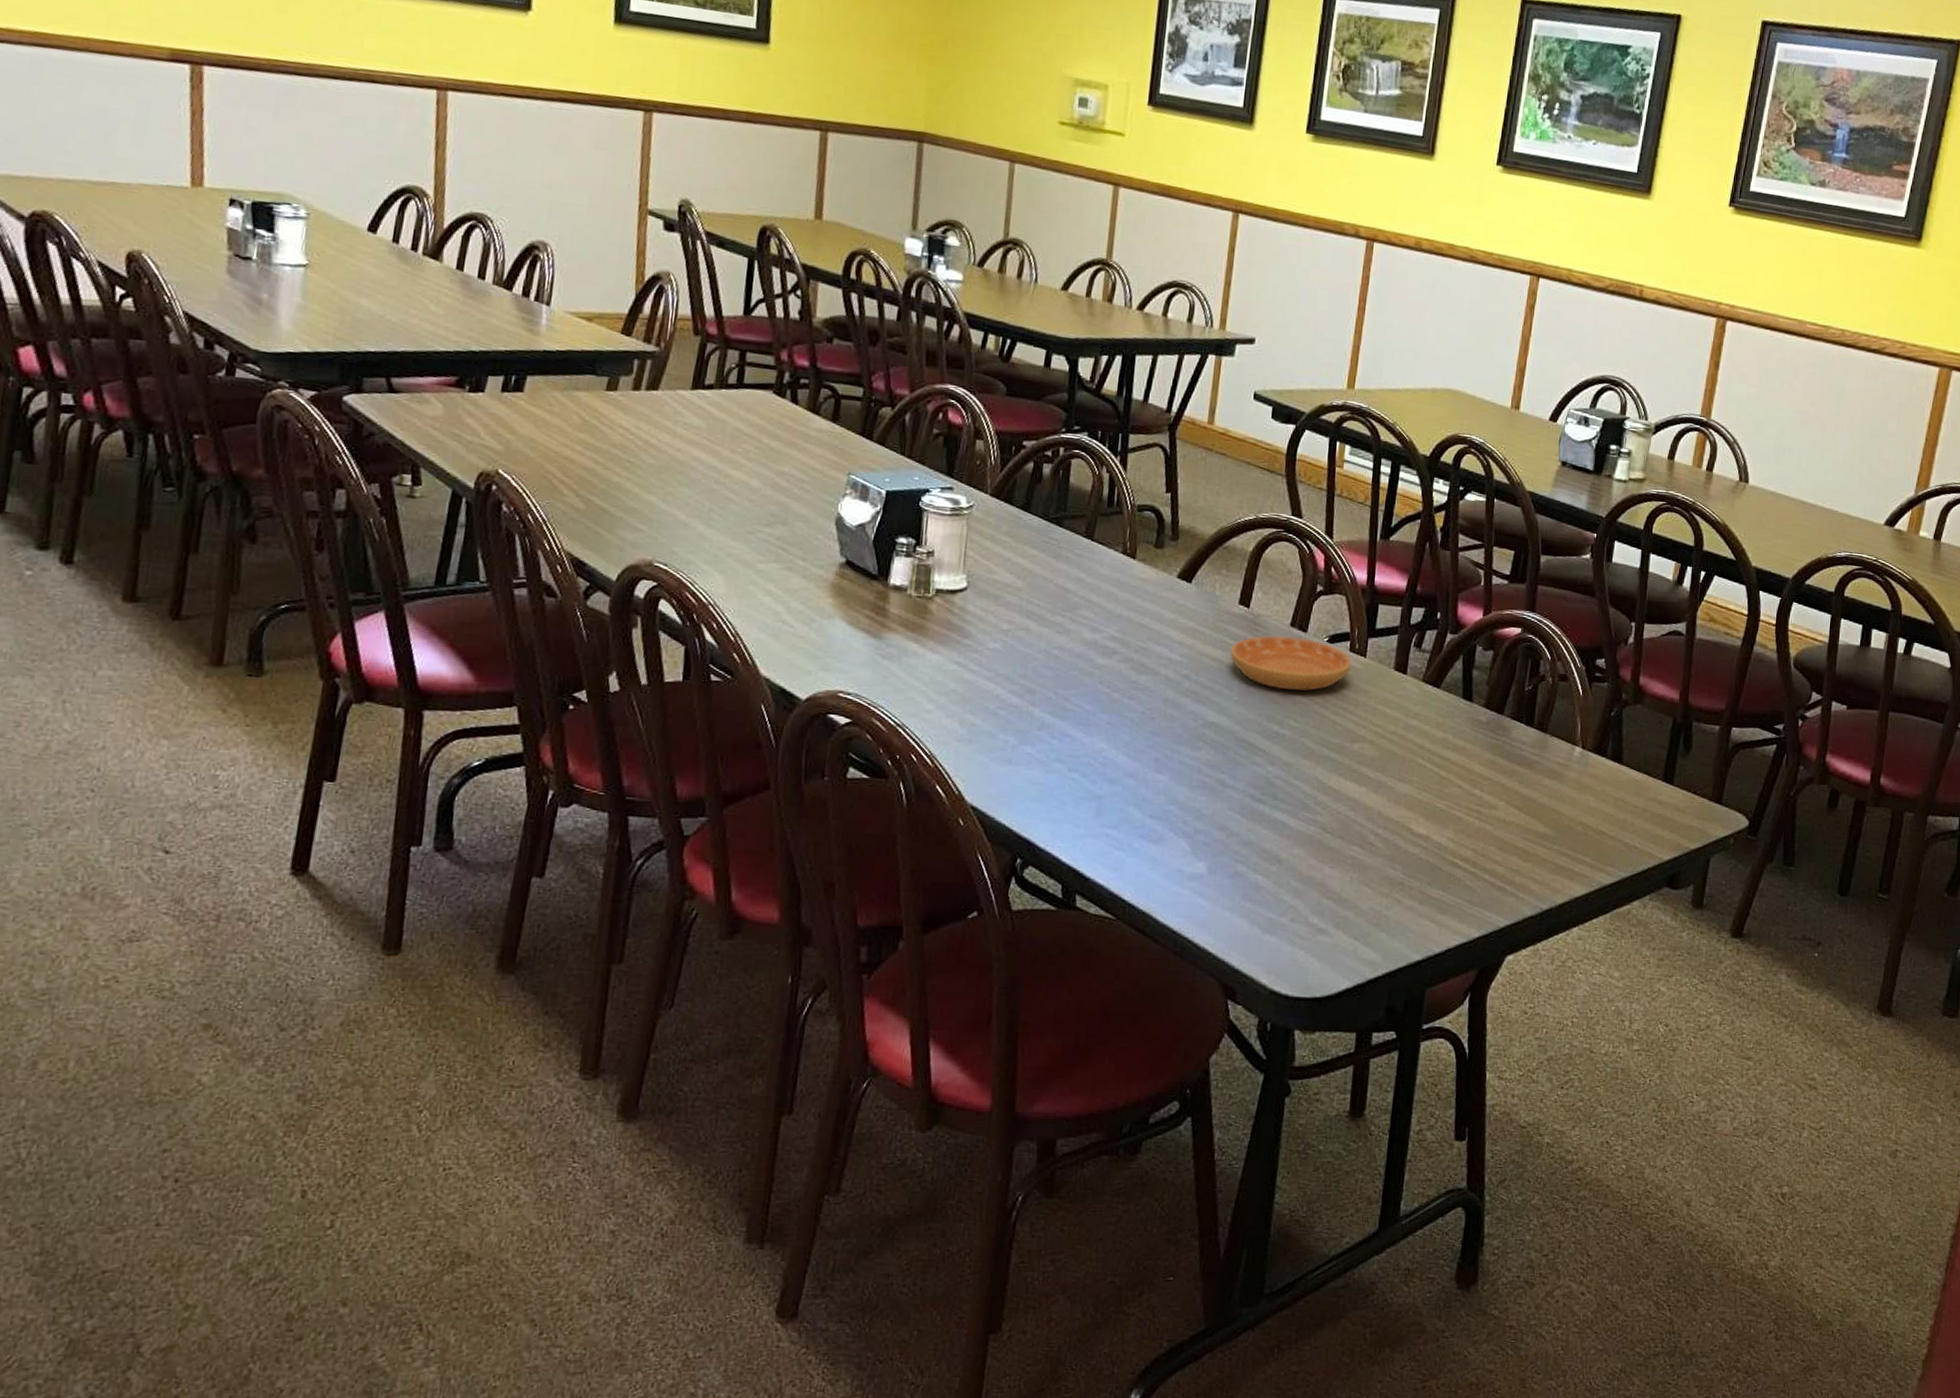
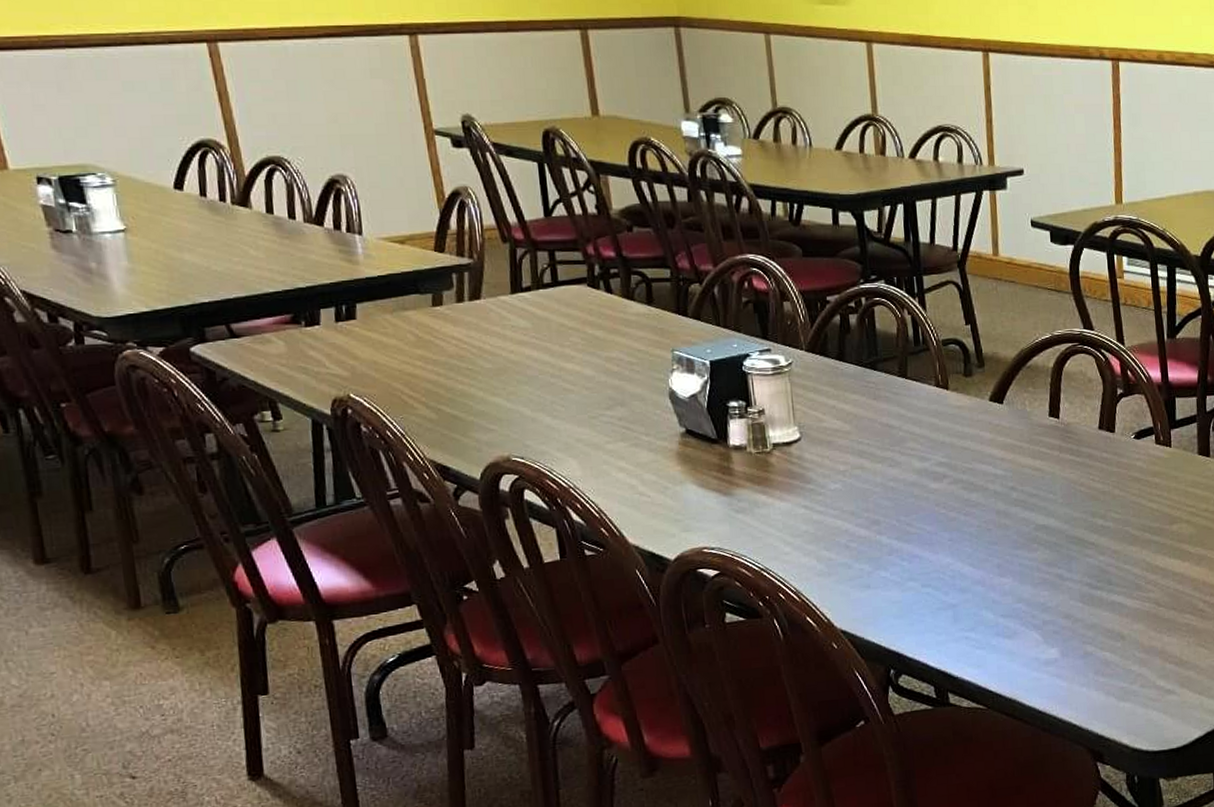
saucer: present [1230,636,1352,691] -> none [1049,438,1160,487]

